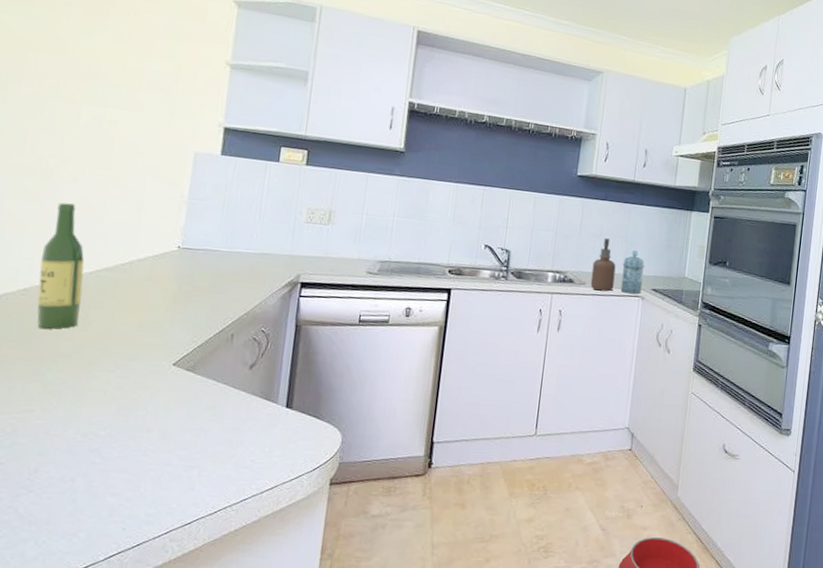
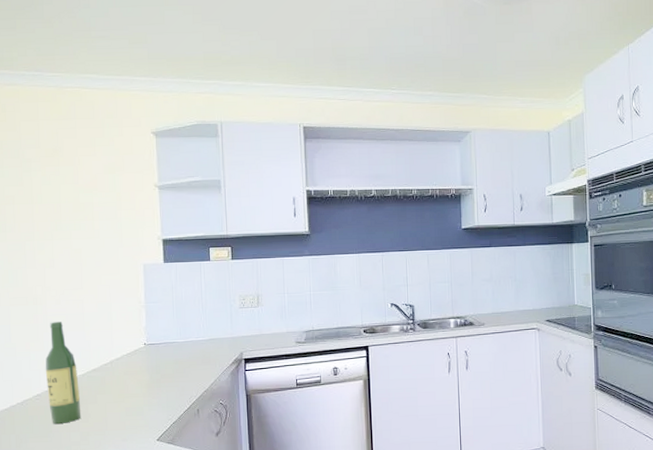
soap dispenser: present [590,238,616,292] -> none [488,281,510,329]
canister: present [620,250,646,295] -> none [515,287,537,328]

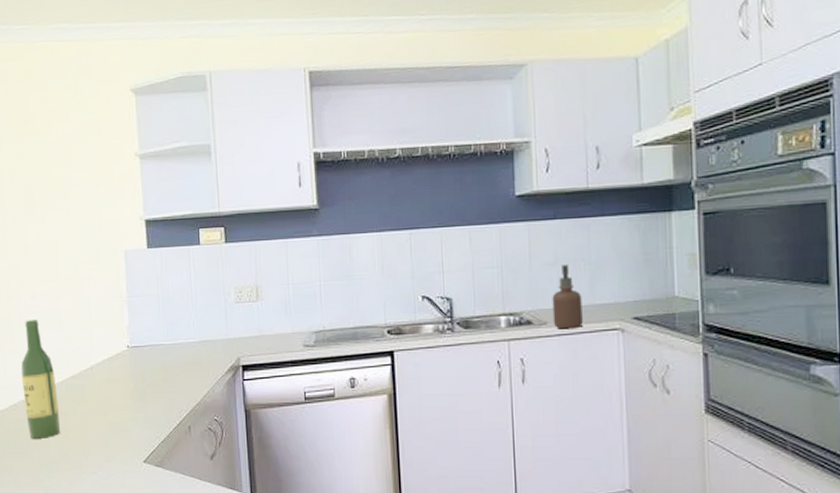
soap dispenser: none [488,281,510,329] -> present [552,265,583,329]

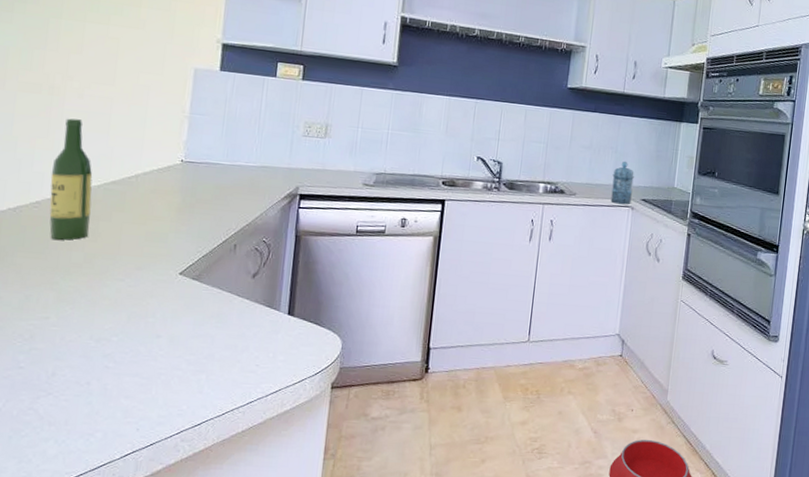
soap dispenser: present [552,265,583,329] -> none [580,150,606,202]
canister: none [589,272,620,328] -> present [610,160,635,205]

